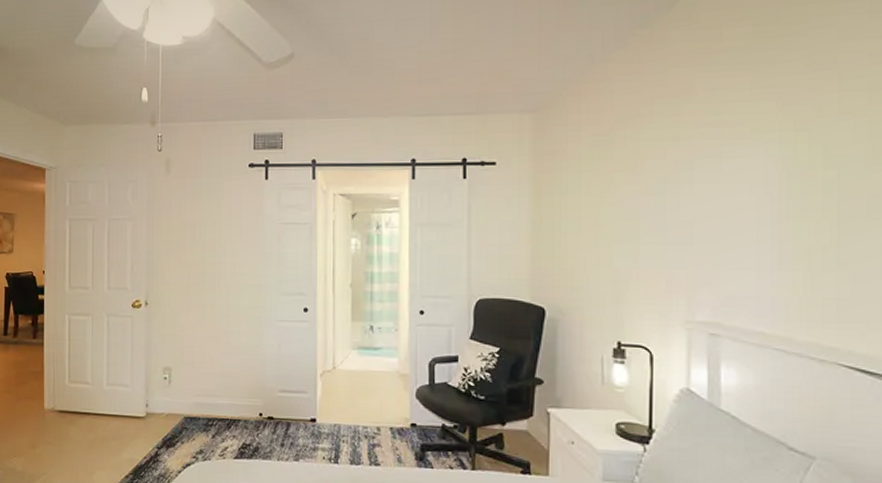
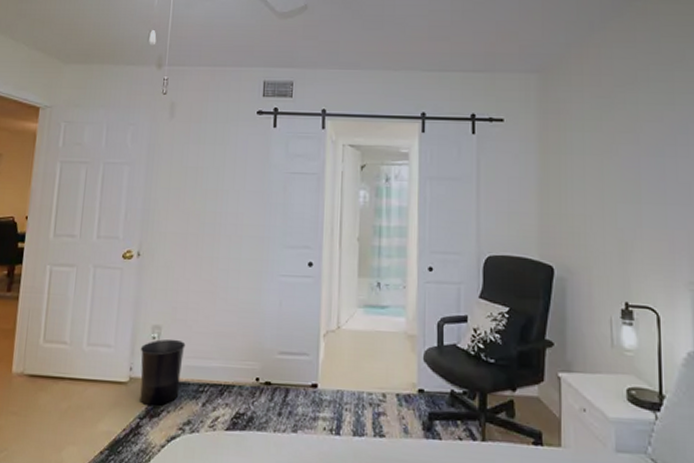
waste bin: none [153,379,194,438] -> present [140,339,186,407]

